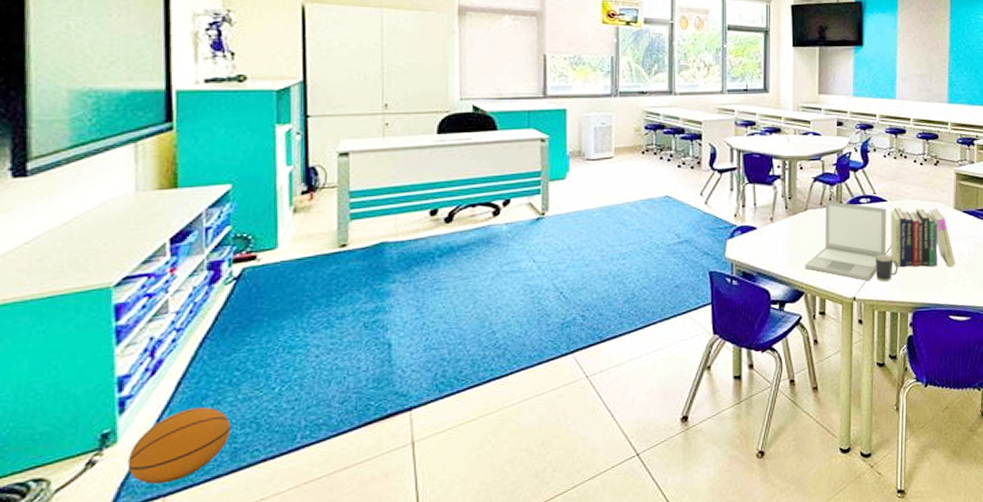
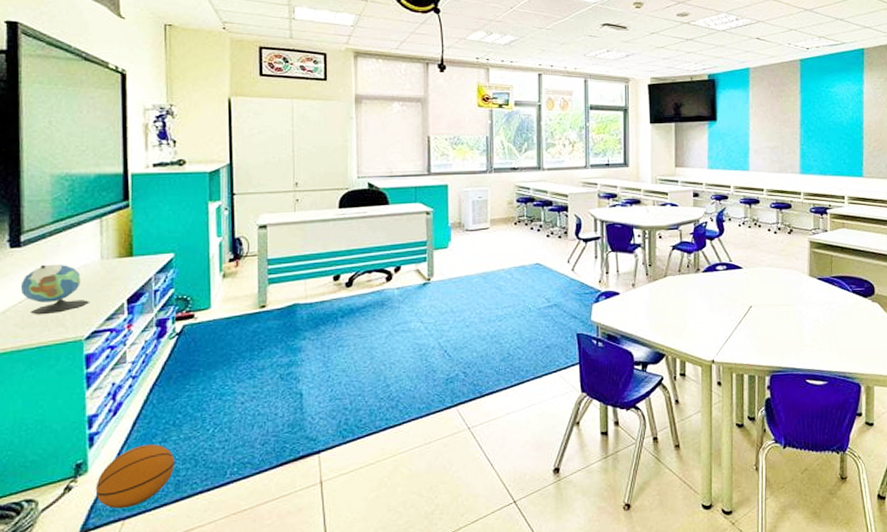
globe: none [26,197,120,258] -> present [20,264,89,315]
laptop: present [805,201,886,280] -> none [665,268,743,344]
mug: present [875,254,898,282] -> none [732,319,755,346]
books: present [891,207,956,268] -> none [747,274,812,333]

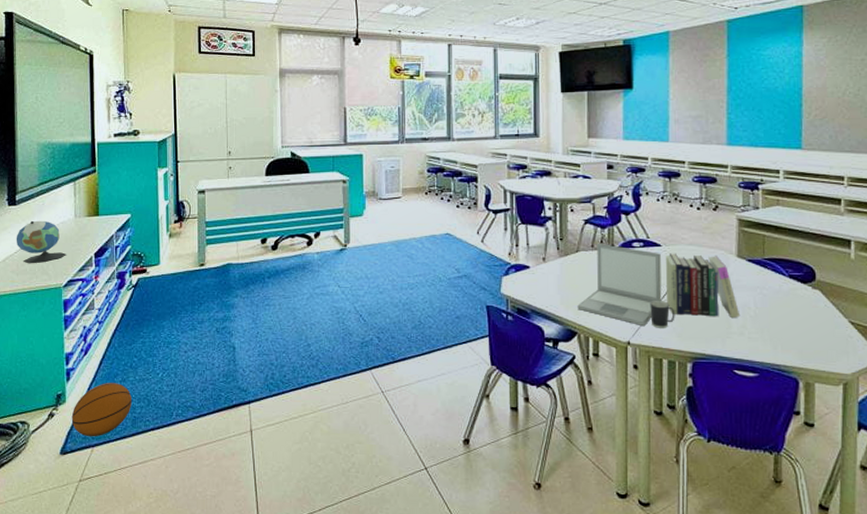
laptop: none [665,268,743,344] -> present [577,244,662,325]
mug: none [732,319,755,346] -> present [650,300,675,328]
books: none [747,274,812,333] -> present [666,253,741,319]

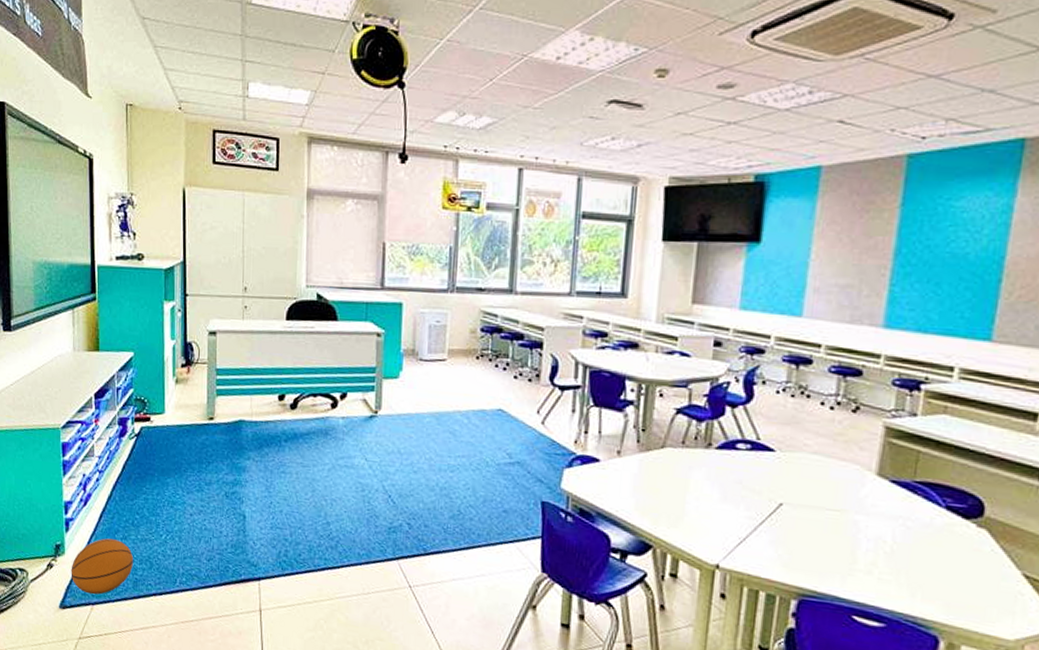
globe: present [16,220,66,264] -> none [11,350,64,399]
laptop: present [577,244,662,325] -> none [656,440,773,548]
mug: present [650,300,675,328] -> none [749,517,783,554]
books: present [666,253,741,319] -> none [774,461,871,552]

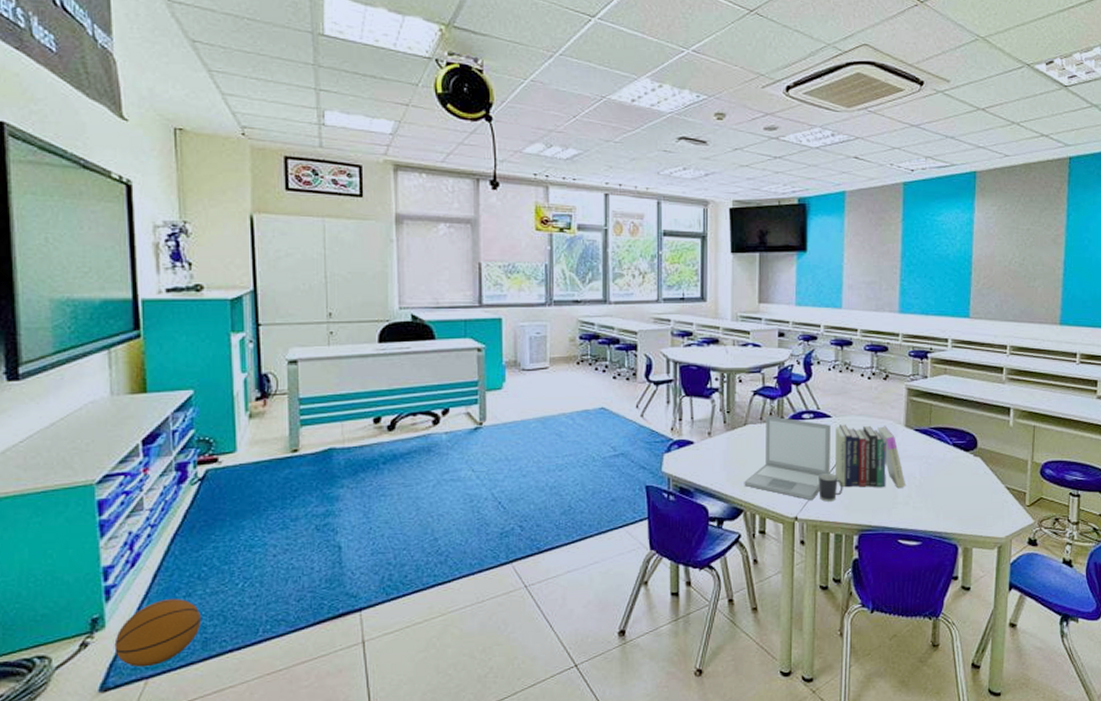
laptop: none [656,440,773,548] -> present [744,416,831,500]
mug: none [749,517,783,554] -> present [818,472,843,502]
books: none [774,461,871,552] -> present [836,424,906,489]

